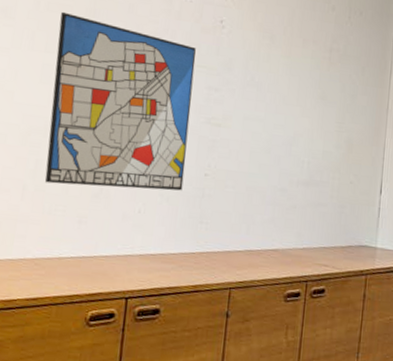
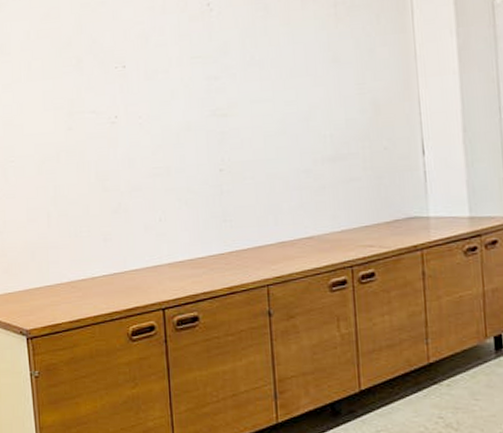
wall art: present [44,11,196,191] -> none [51,35,199,207]

